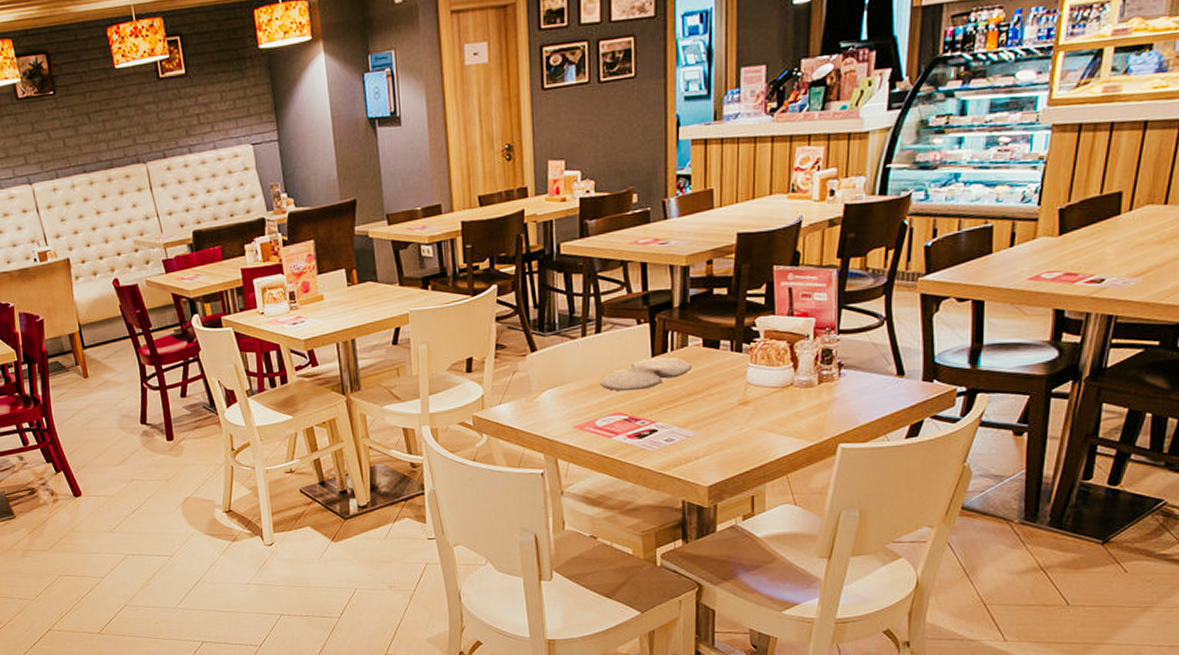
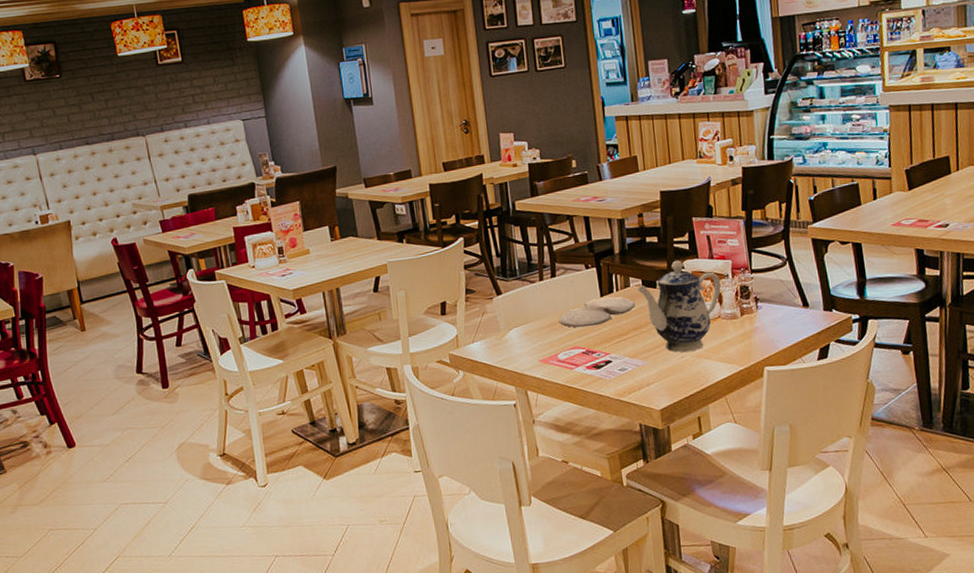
teapot: none [696,316,799,424] -> present [637,260,722,353]

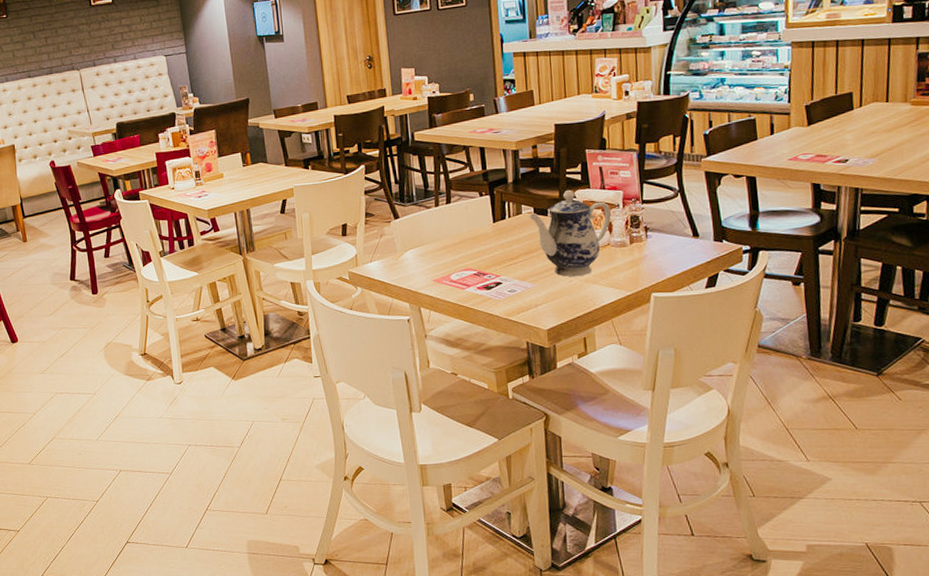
paint palette: present [558,296,635,328] -> none [452,222,527,251]

